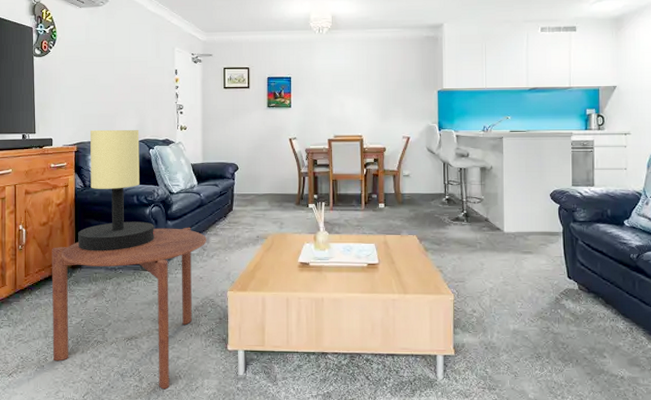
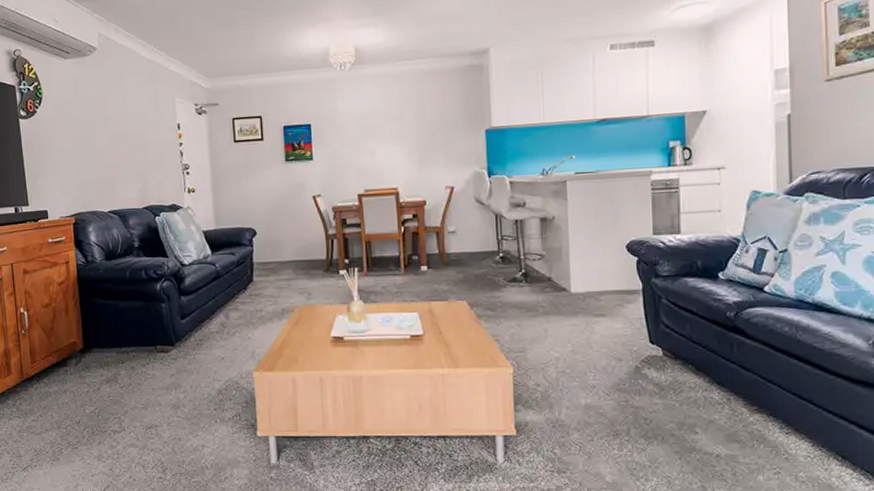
side table: present [51,227,207,390] -> none [57,302,227,481]
table lamp: present [78,129,154,251] -> none [84,195,168,334]

